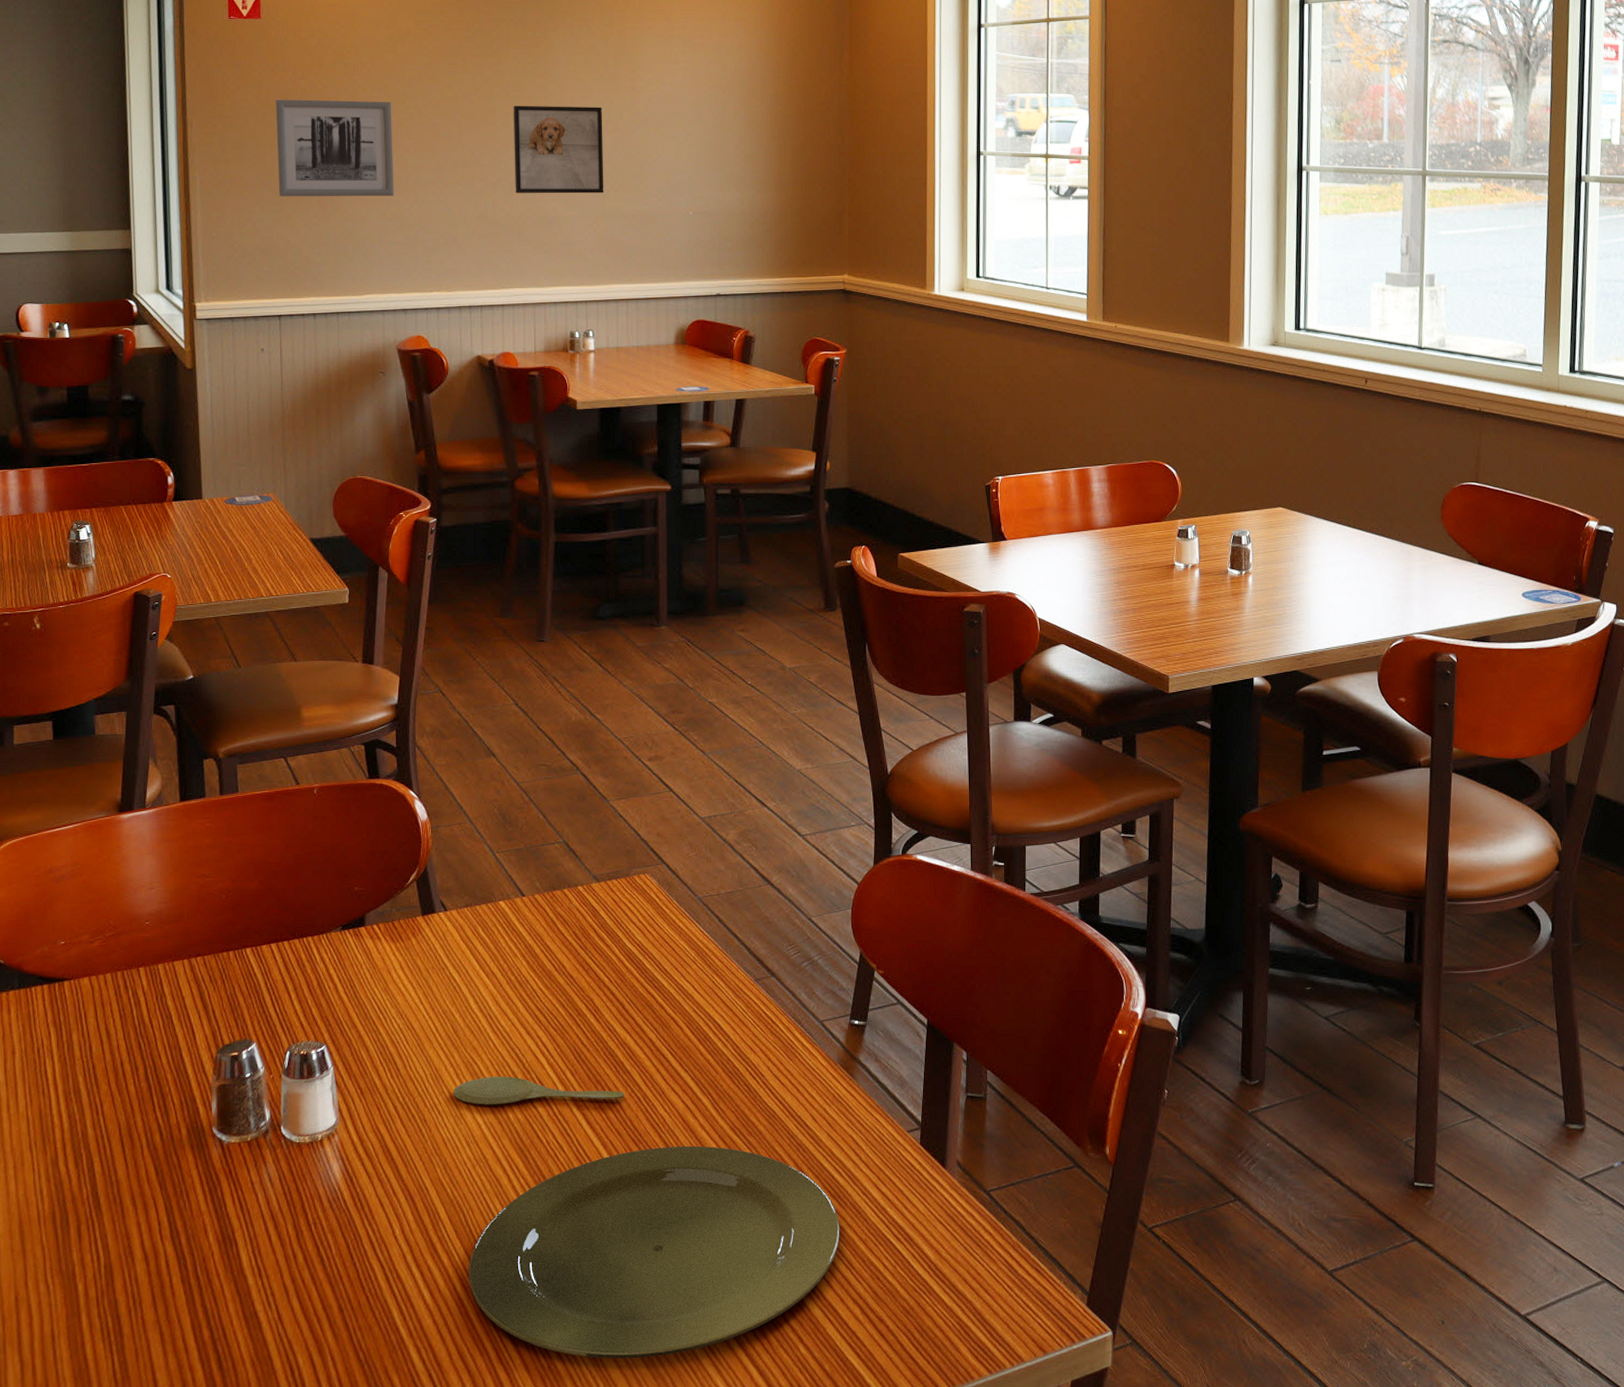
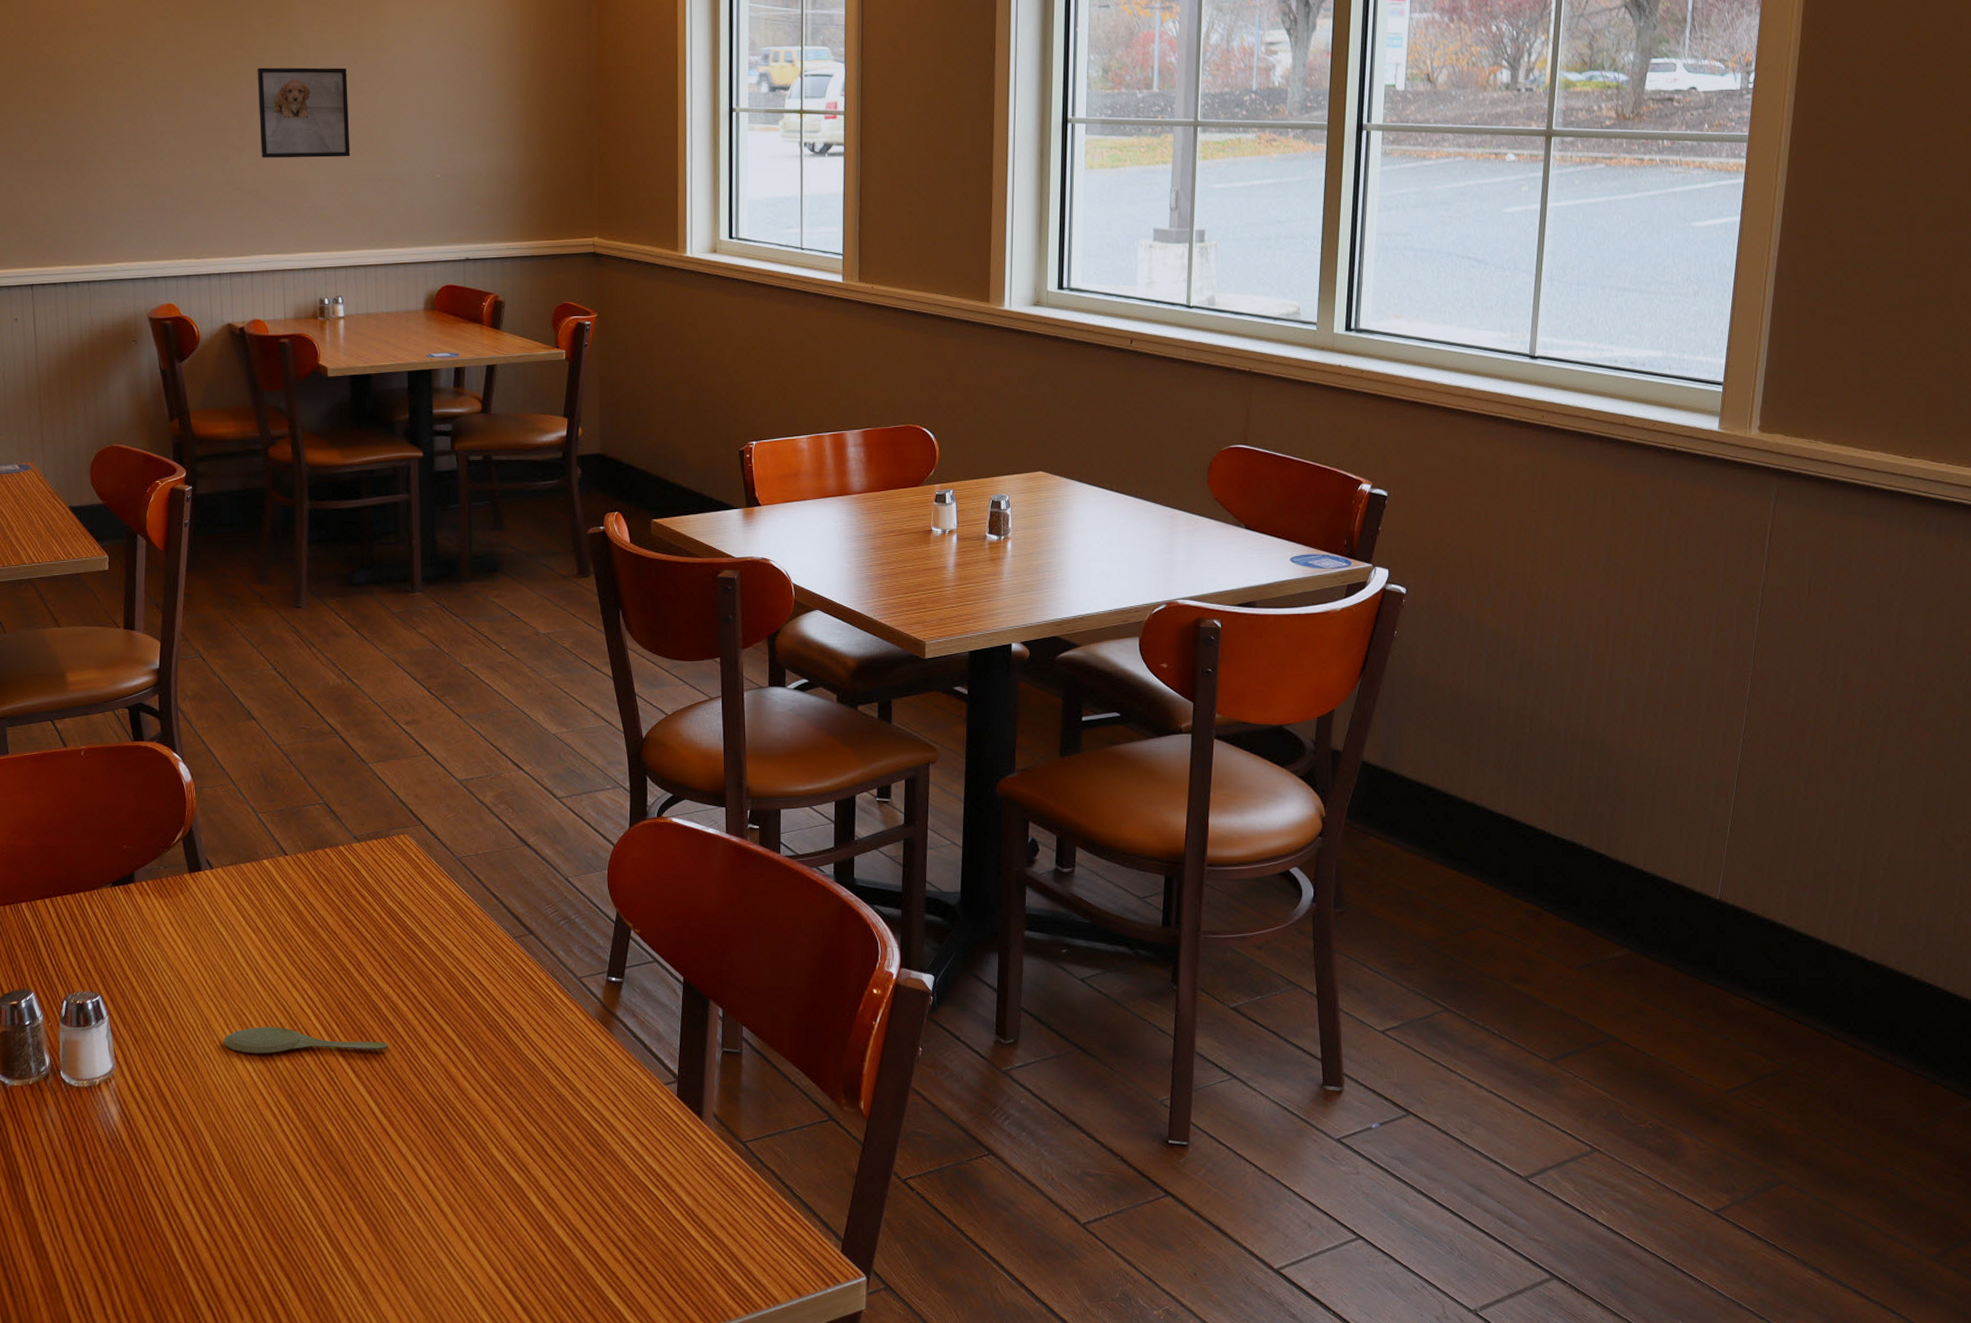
wall art: present [275,99,394,197] -> none [20,65,141,165]
plate: present [469,1145,840,1359] -> none [243,1095,599,1293]

